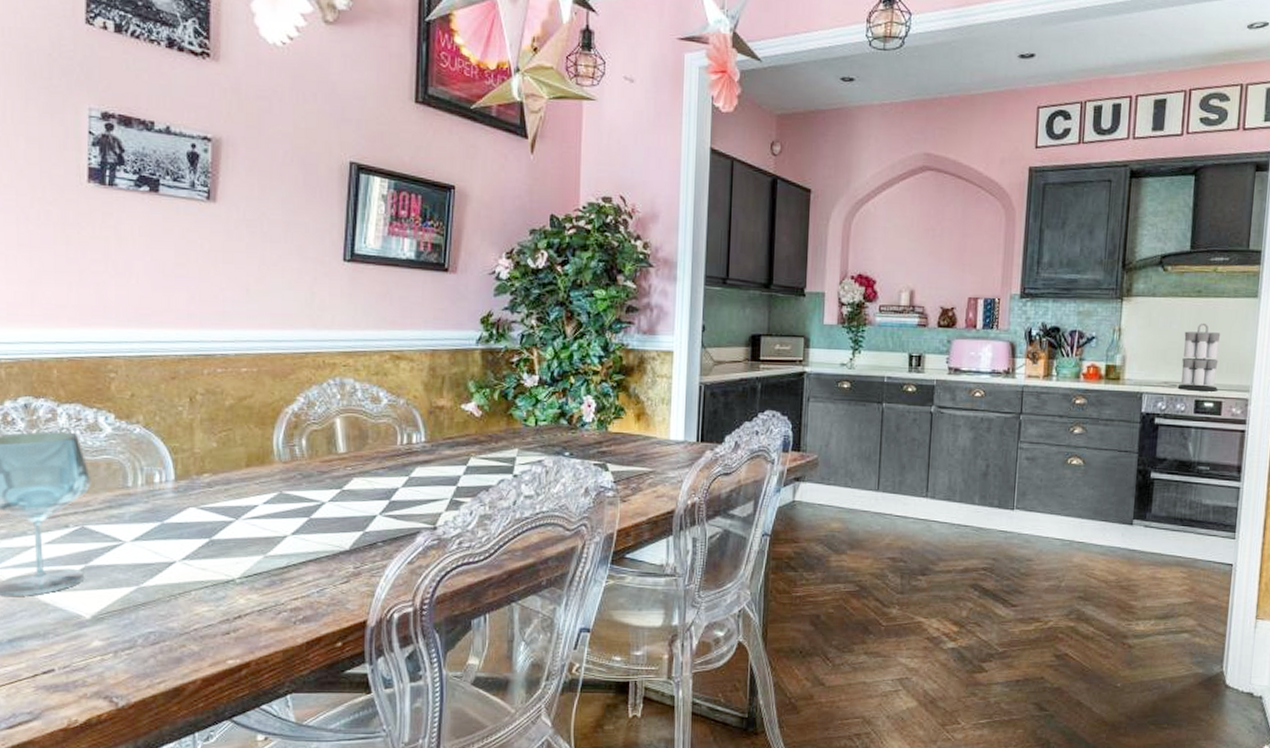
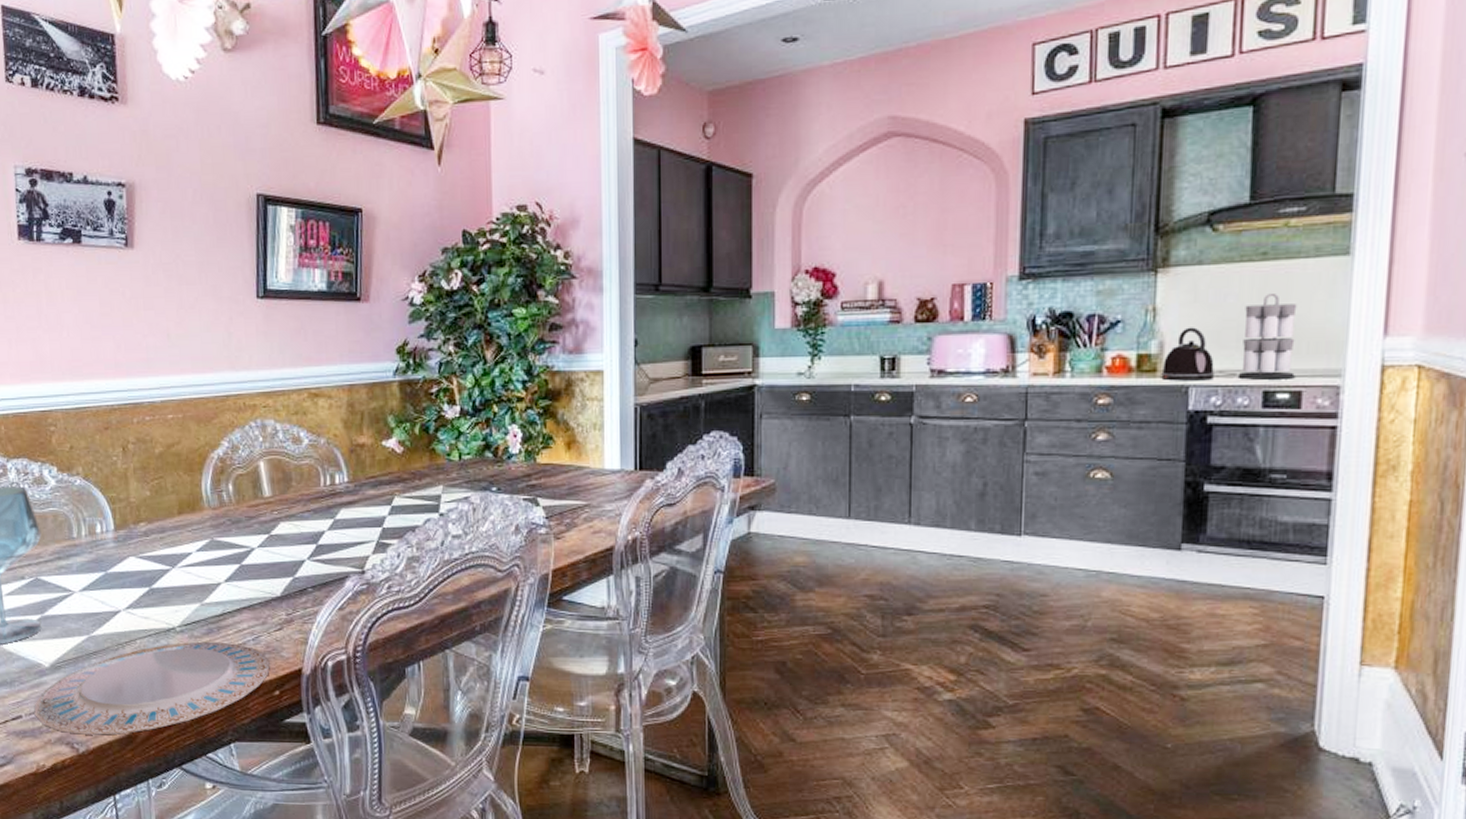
plate: none [69,593,334,688] -> present [34,641,270,735]
kettle: none [1123,346,1162,389] -> present [1161,327,1216,381]

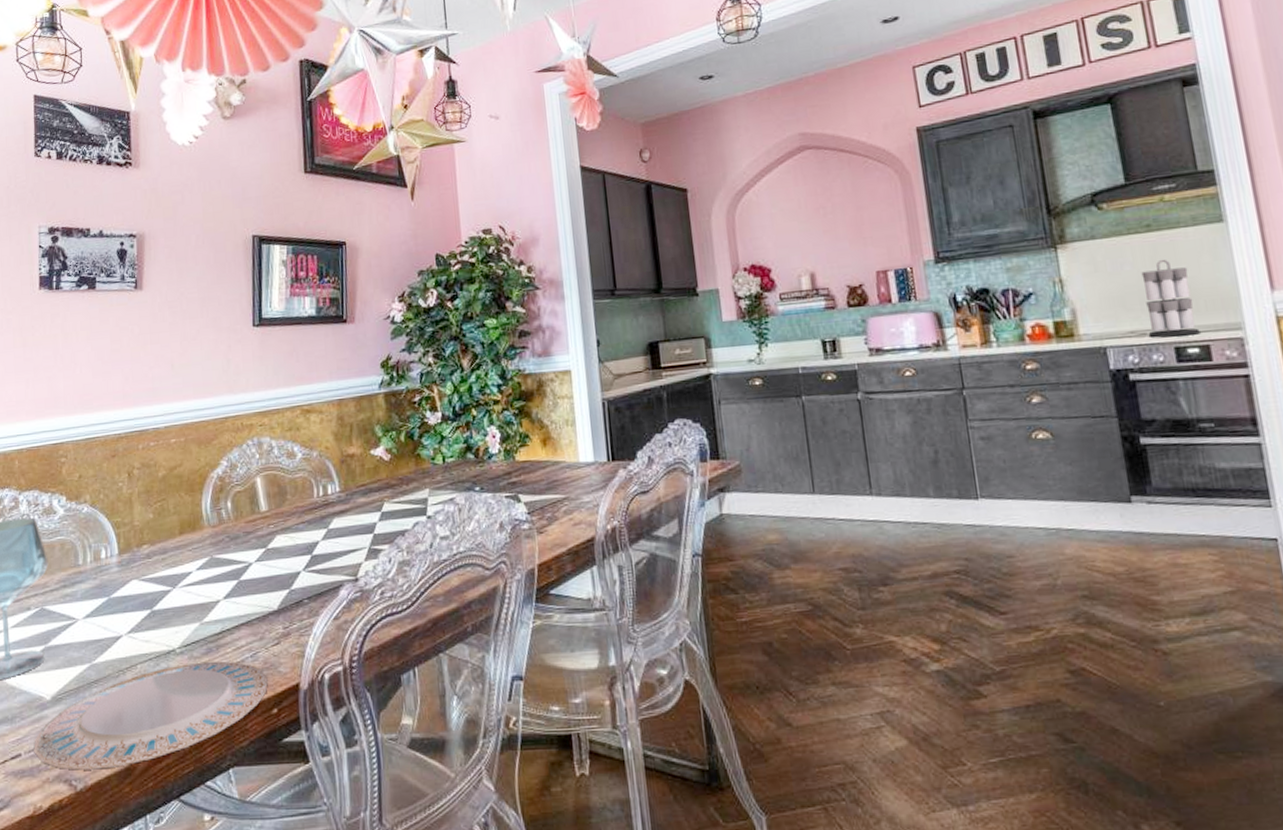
kettle: present [1161,327,1216,381] -> none [1078,294,1128,344]

